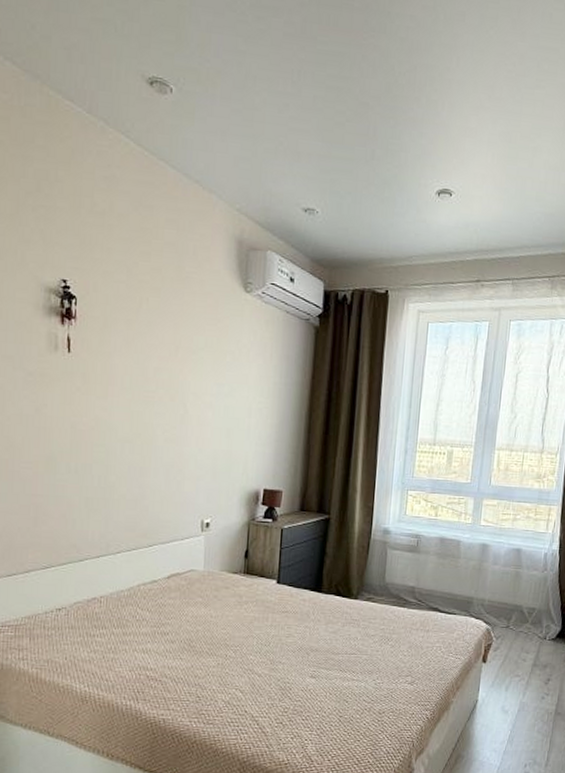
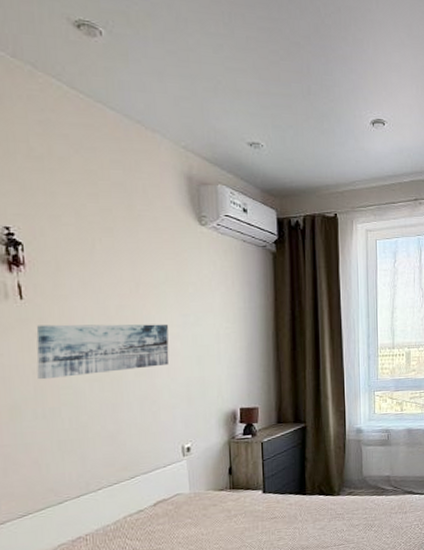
wall art: none [75,379,202,435] -> present [36,324,169,380]

